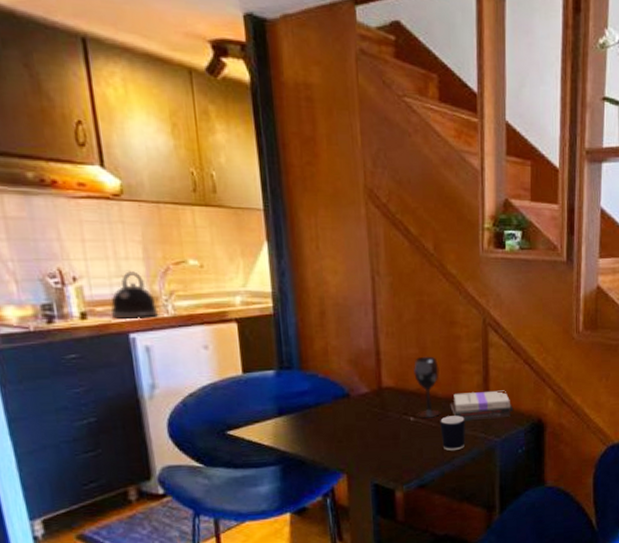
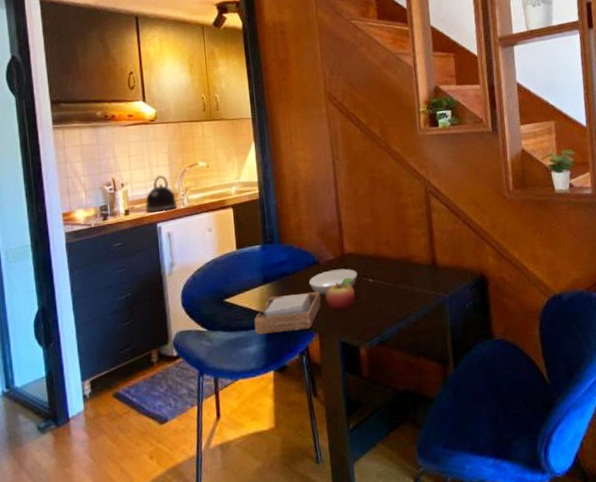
napkin holder: none [266,428,351,473] -> present [254,292,321,335]
bowl: none [336,404,397,433] -> present [308,268,358,296]
fruit: none [356,414,393,451] -> present [325,277,355,312]
wine glass: present [414,356,441,418] -> none [369,223,395,279]
mug: present [440,415,466,451] -> none [394,275,418,309]
books: present [450,390,514,421] -> none [402,249,459,280]

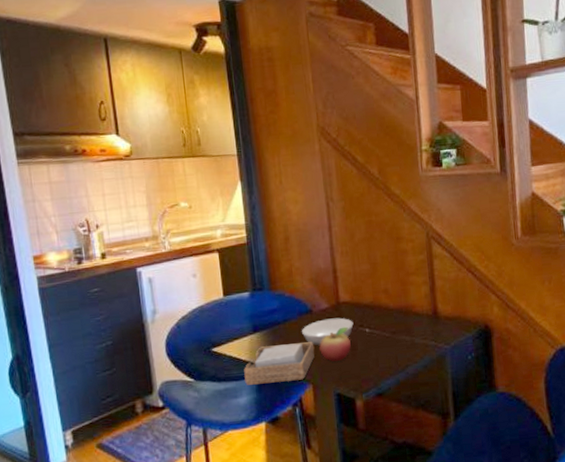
kettle: present [145,175,178,213] -> none [123,216,159,257]

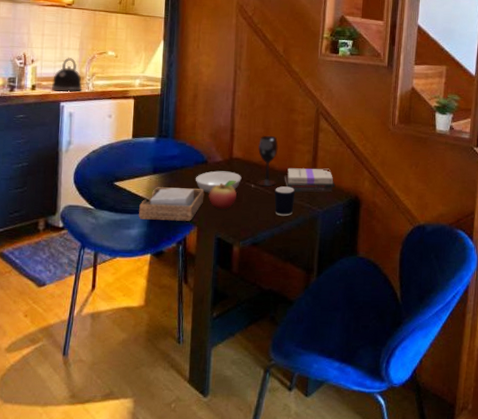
kettle: none [123,216,159,257] -> present [51,57,83,93]
wine glass: none [366,270,393,329] -> present [258,135,279,187]
mug: none [393,325,417,360] -> present [274,186,296,217]
books: none [401,298,461,330] -> present [284,168,336,193]

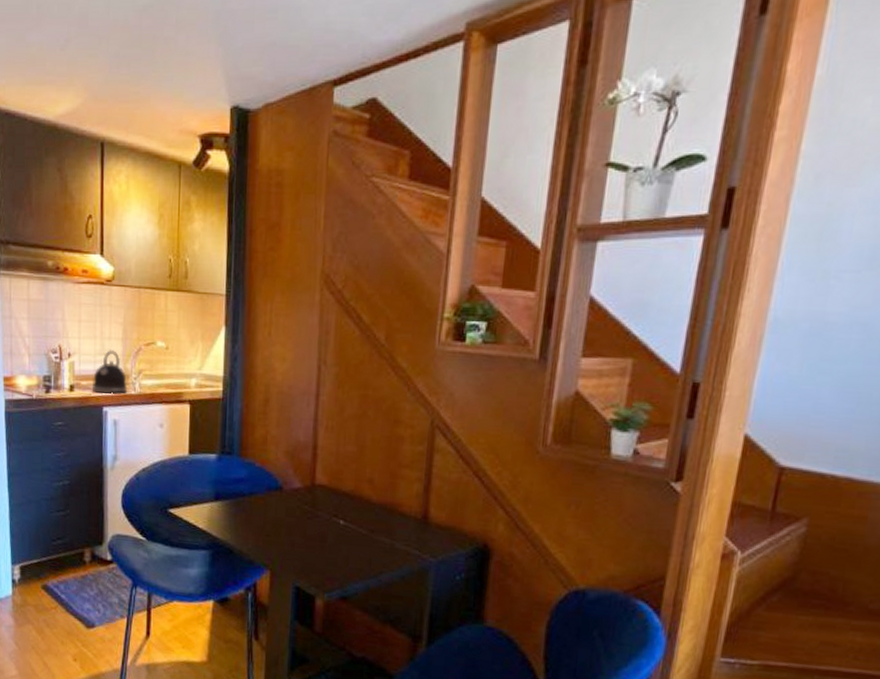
napkin holder: present [139,187,205,221] -> none [198,517,279,563]
bowl: present [195,171,242,194] -> none [267,500,327,529]
fruit: present [209,180,237,210] -> none [284,513,320,551]
wine glass: present [258,135,279,187] -> none [349,455,377,525]
mug: present [274,186,296,217] -> none [370,524,400,565]
books: present [284,168,336,193] -> none [384,500,456,537]

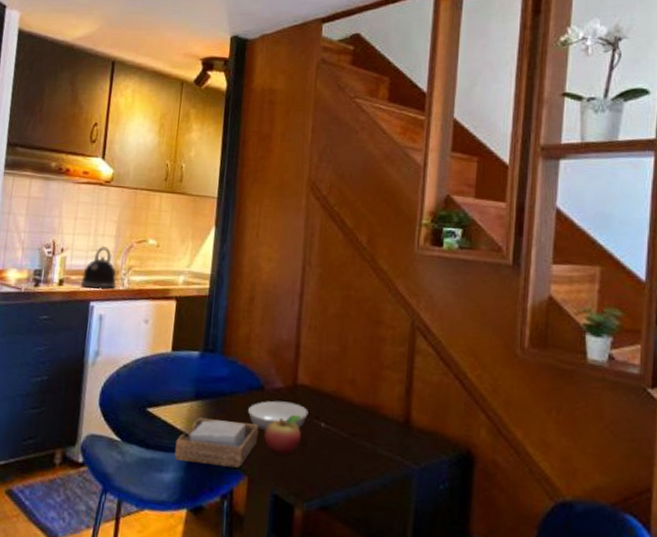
napkin holder: none [198,517,279,563] -> present [174,418,259,468]
bowl: none [267,500,327,529] -> present [247,400,309,432]
fruit: none [284,513,320,551] -> present [264,414,301,456]

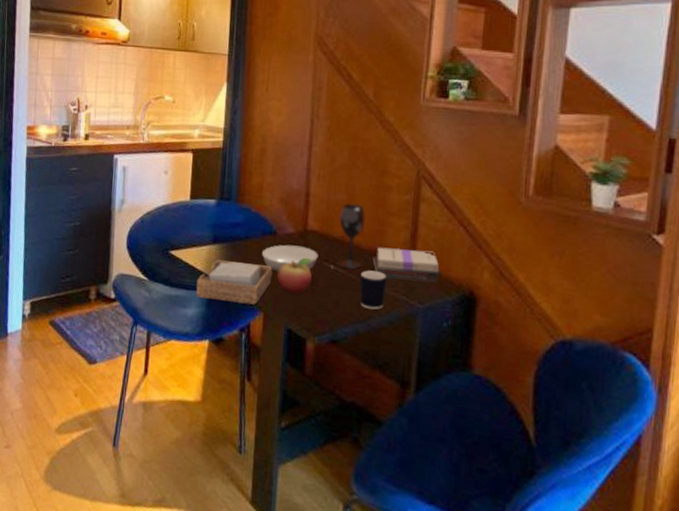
kettle: present [81,246,117,290] -> none [105,103,138,144]
wine glass: none [330,355,359,428] -> present [339,203,366,270]
mug: none [352,428,382,472] -> present [359,270,388,310]
books: none [365,402,438,442] -> present [372,247,442,284]

